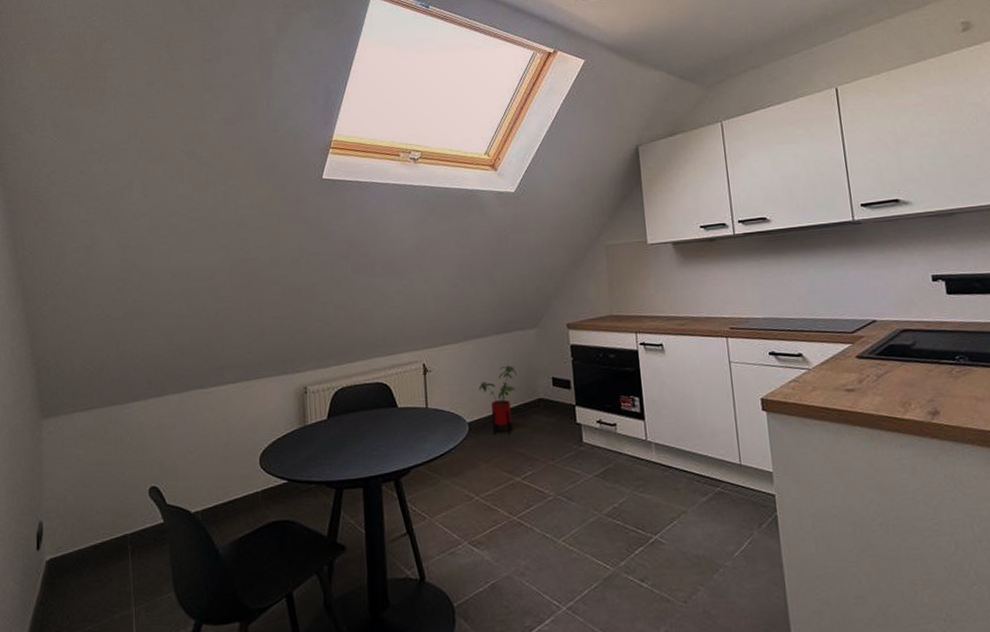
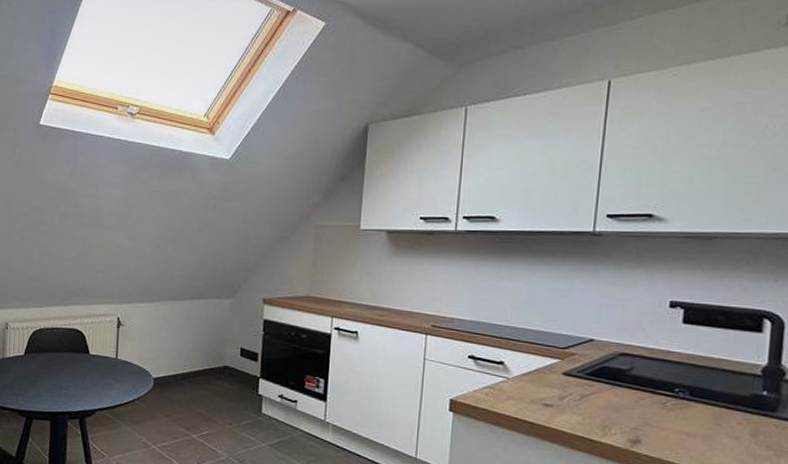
house plant: present [478,365,518,435] -> none [168,330,207,395]

